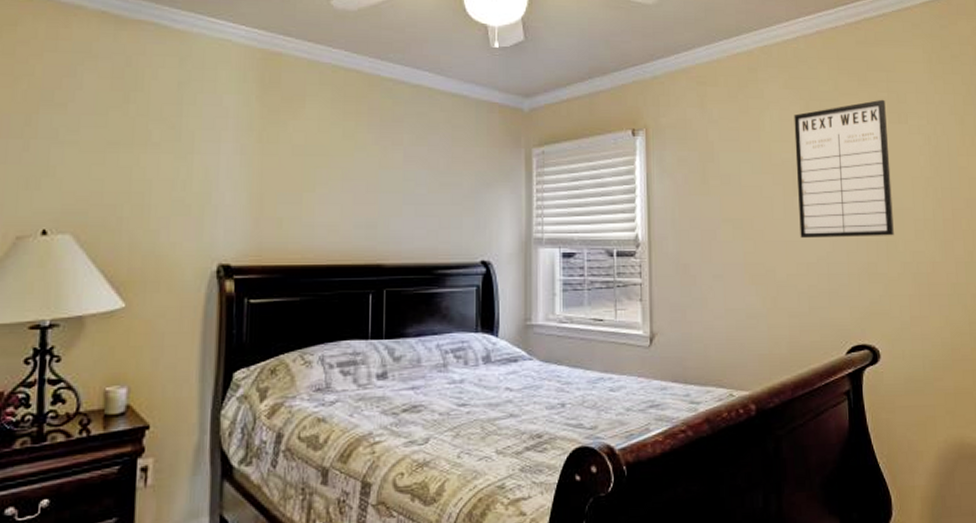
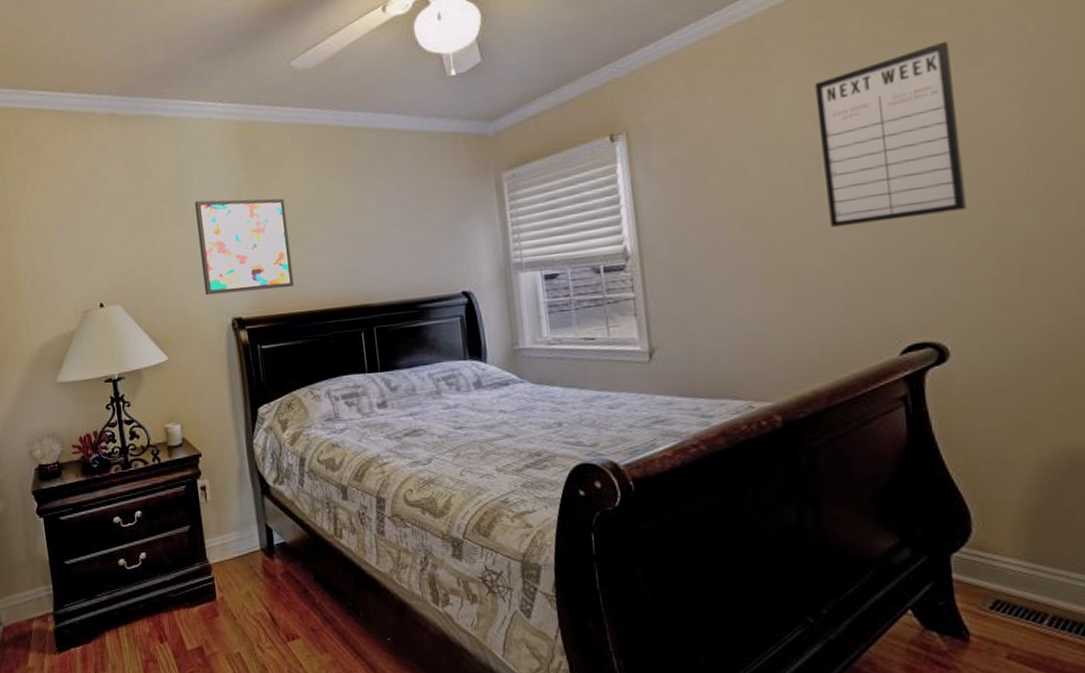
wall art: none [188,127,303,237] -> present [195,198,294,296]

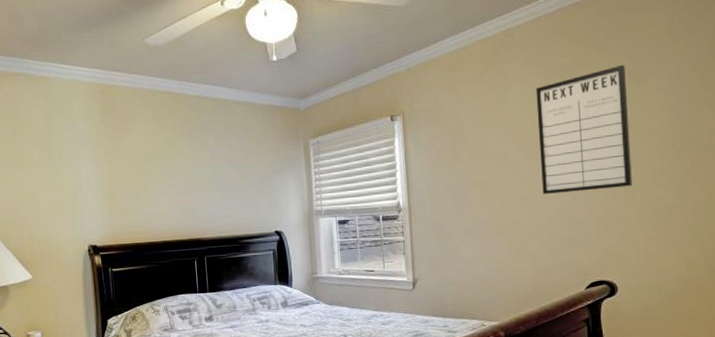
wall art: present [195,198,294,296] -> none [60,147,142,226]

